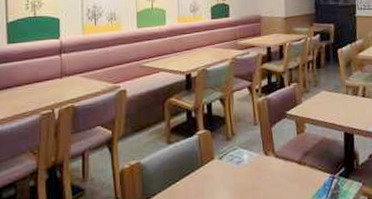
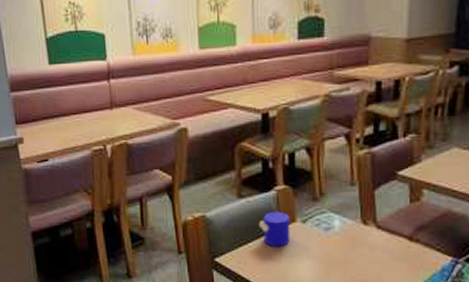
cup: none [184,152,210,183] -> present [258,212,291,247]

